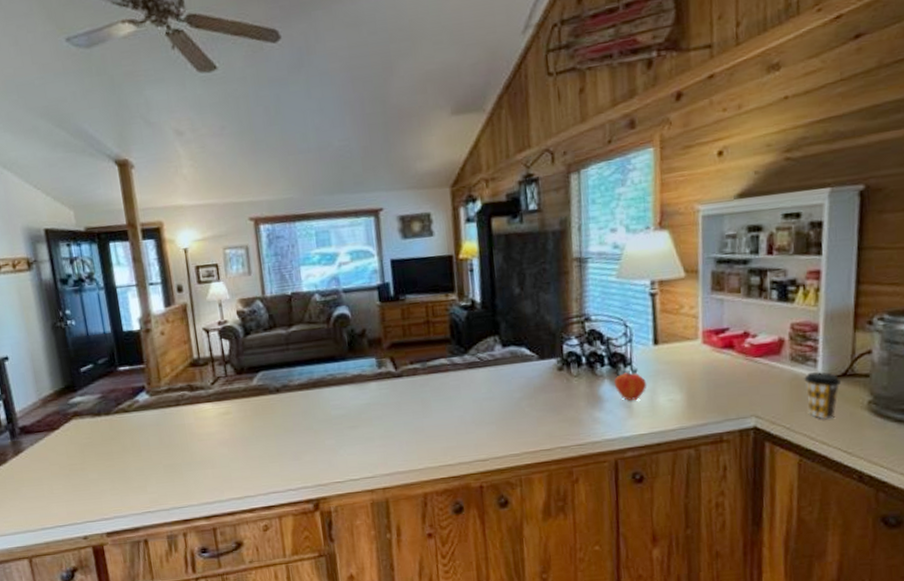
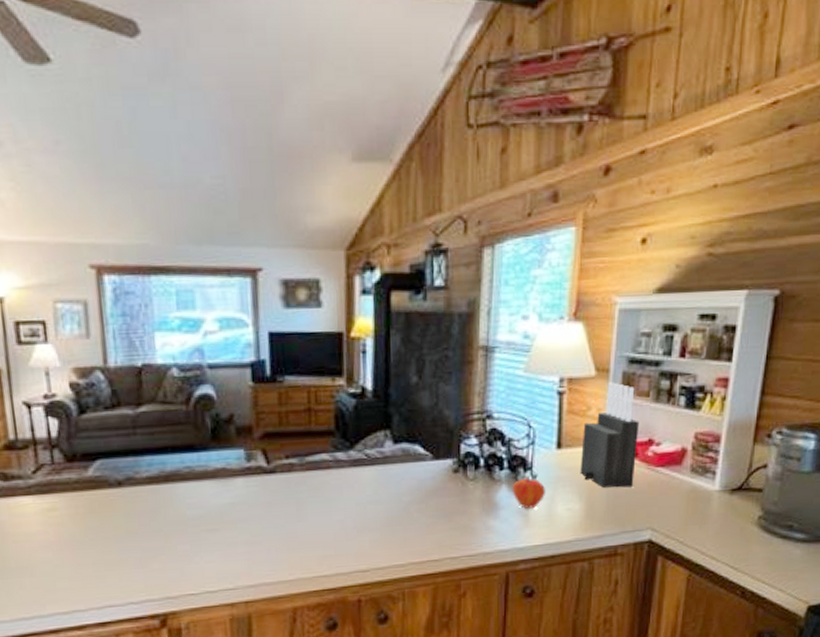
knife block: none [677,281,734,379] -> present [580,382,640,488]
coffee cup: present [804,371,841,420] -> none [701,484,735,534]

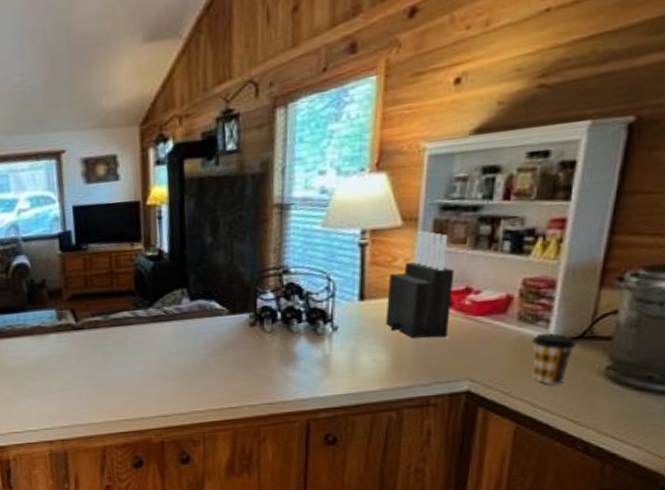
fruit: present [512,475,546,509] -> none [311,327,349,360]
coffee cup: none [701,484,735,534] -> present [532,332,576,386]

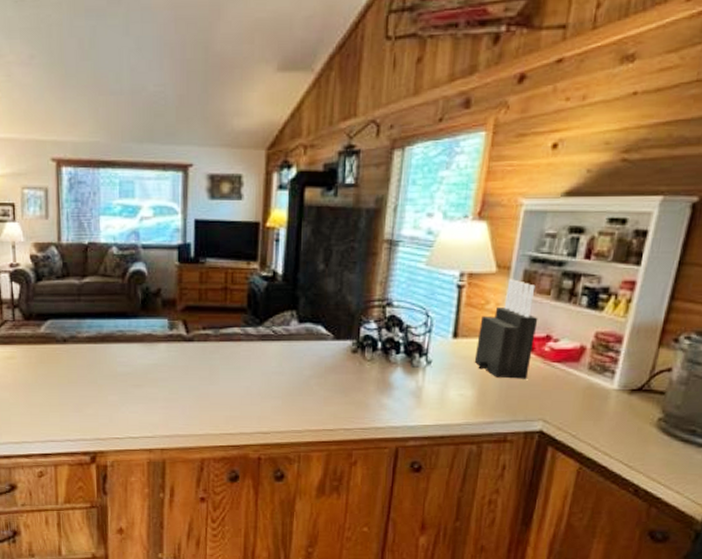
coffee cup: present [532,332,576,386] -> none [596,383,635,432]

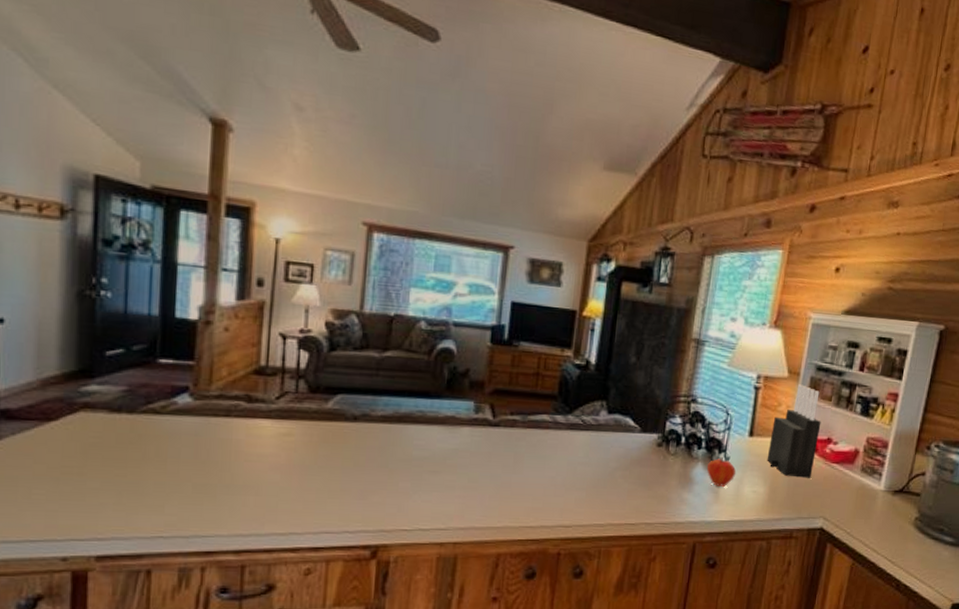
fruit: none [406,360,440,392] -> present [706,456,737,488]

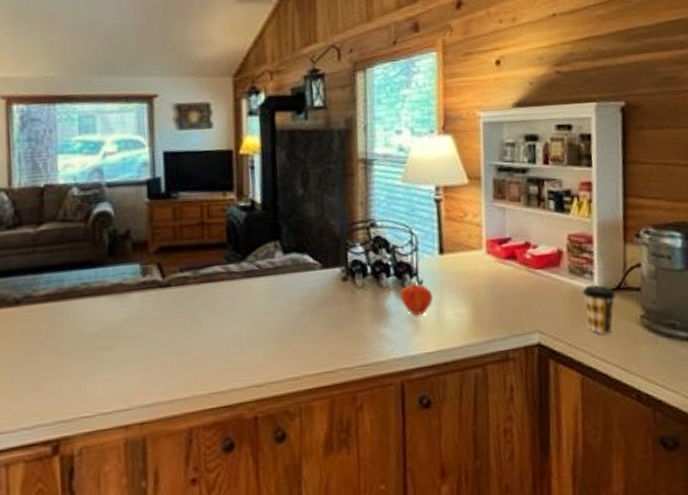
knife block: present [766,384,821,478] -> none [462,189,517,292]
coffee cup: none [867,484,897,529] -> present [582,284,615,335]

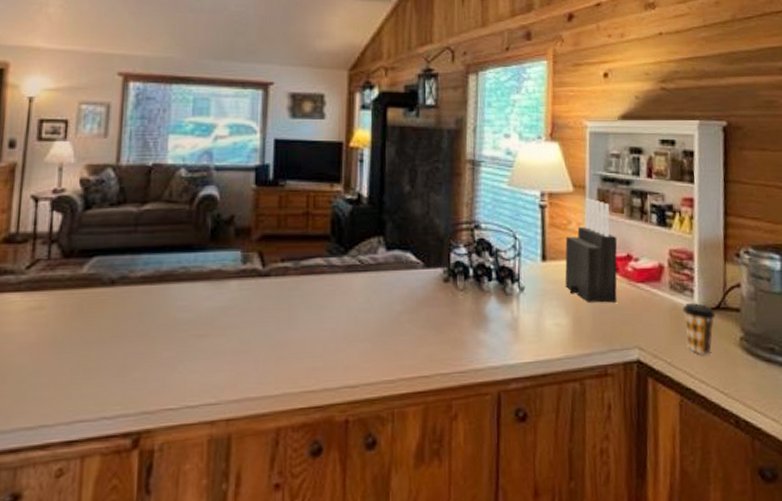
fruit: present [399,281,434,316] -> none [500,287,534,323]
knife block: none [462,189,517,292] -> present [565,198,618,303]

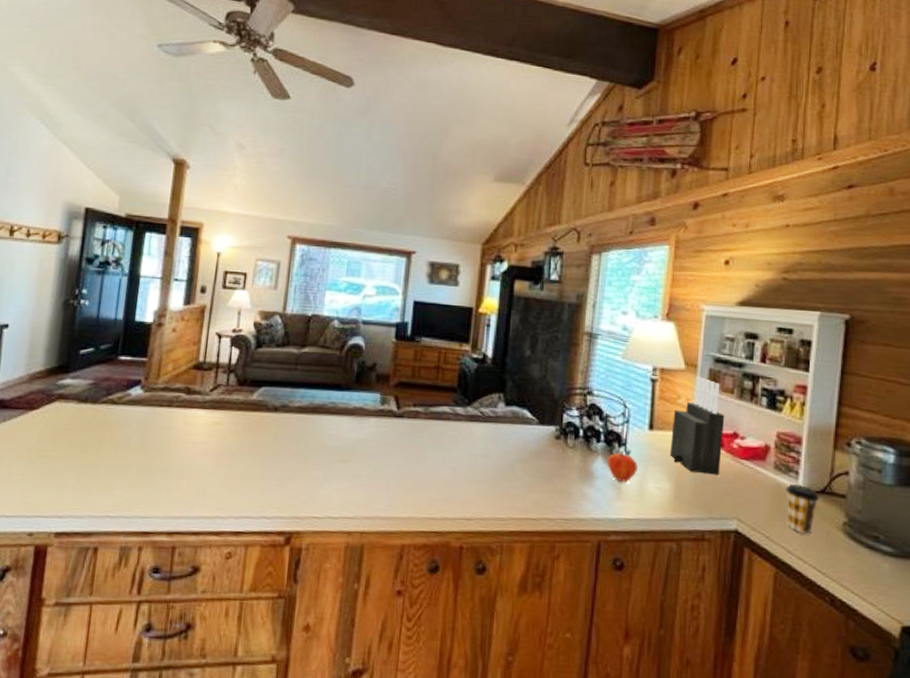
fruit: none [500,287,534,323] -> present [607,450,639,483]

